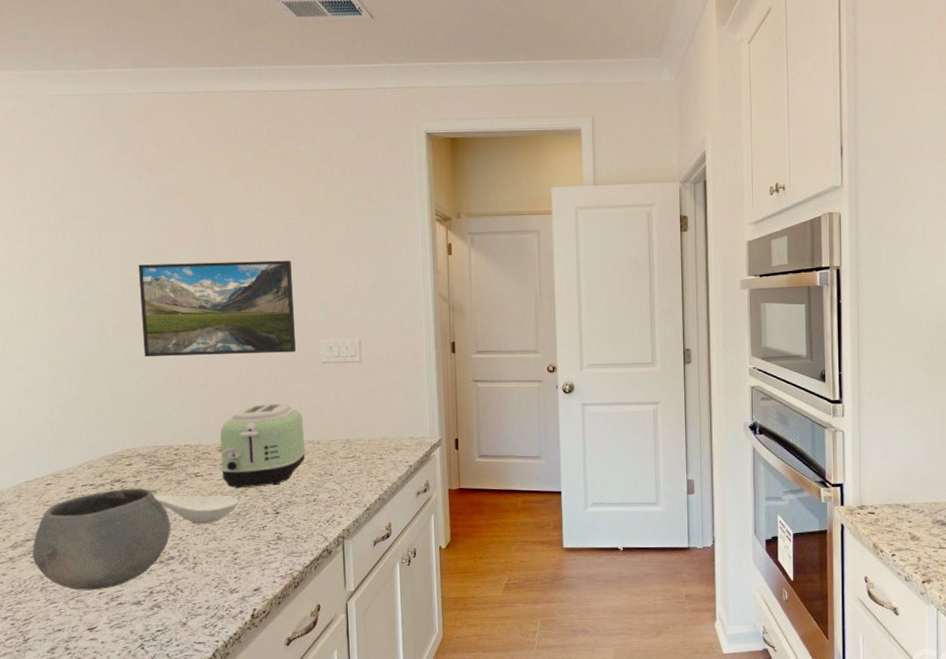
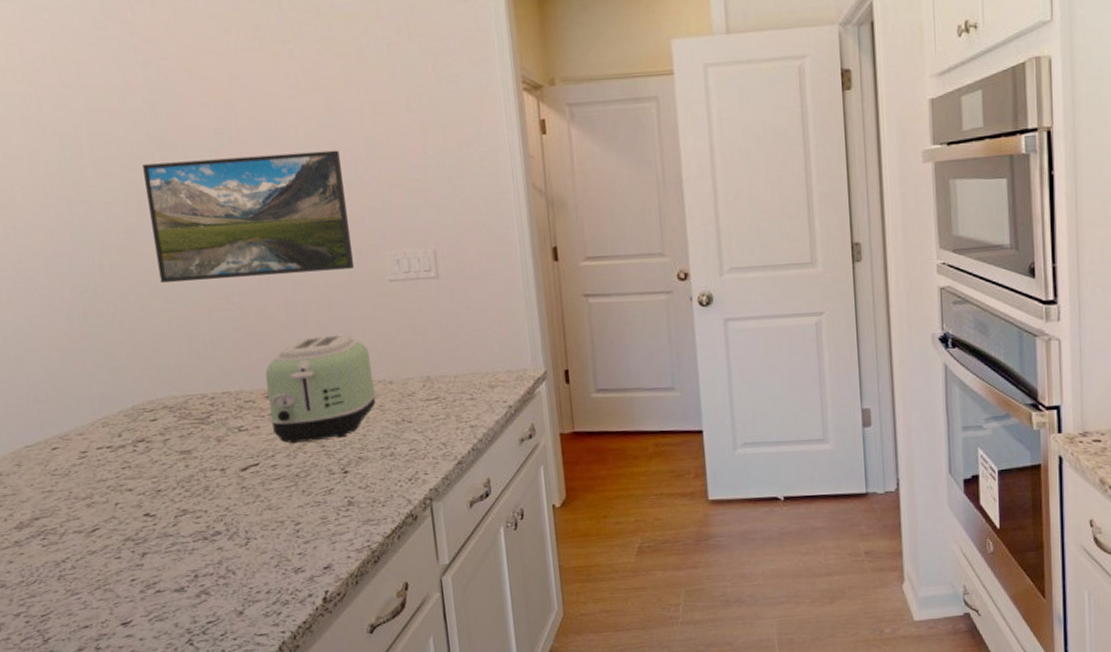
bowl: present [32,488,171,591] -> none [42,448,214,578]
spoon rest: present [153,494,239,525] -> none [188,453,297,491]

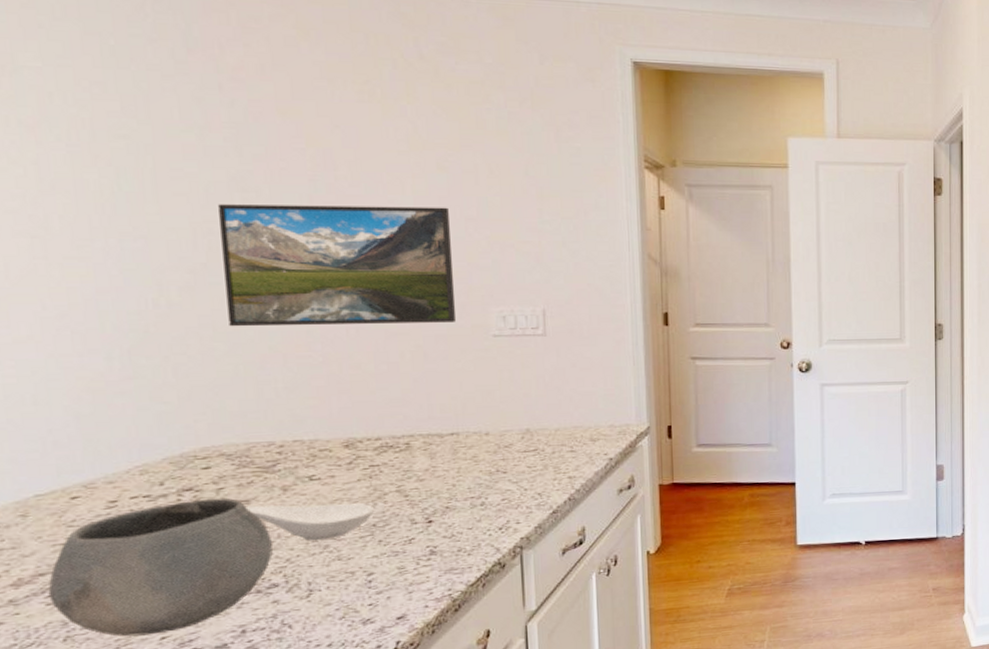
bowl: none [42,448,214,578] -> present [48,497,273,637]
spoon rest: none [188,453,297,491] -> present [245,503,375,541]
toaster: present [265,333,377,444] -> none [346,385,471,494]

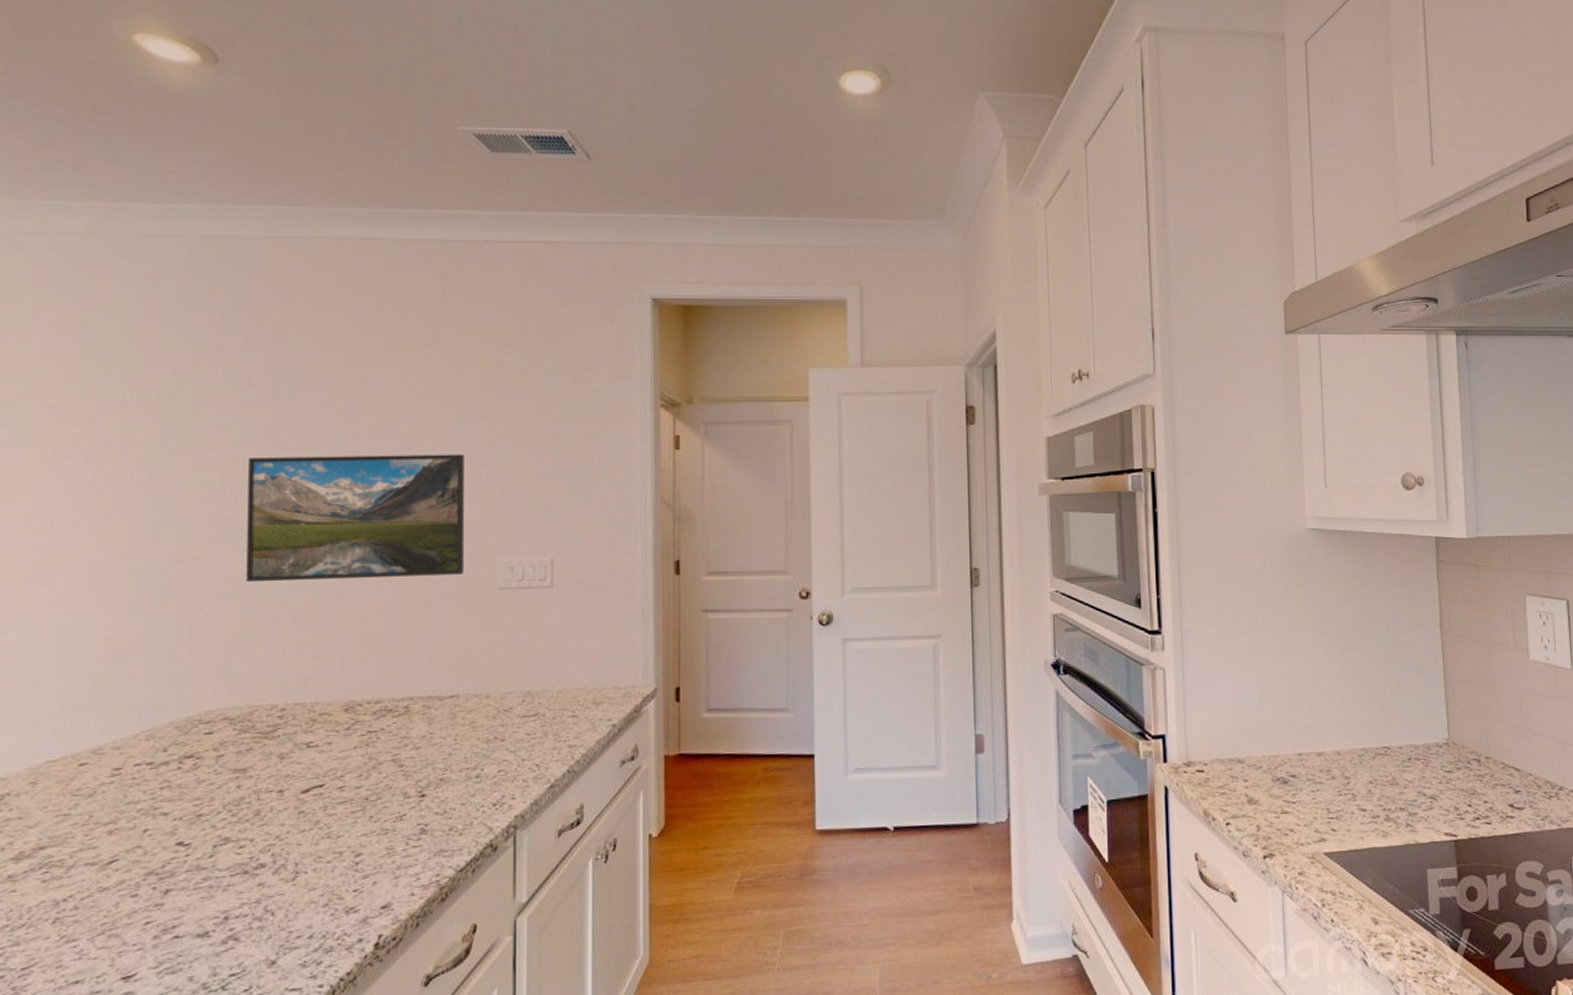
bowl: present [48,497,273,637] -> none [45,766,264,921]
spoon rest: present [245,503,375,541] -> none [242,773,369,816]

